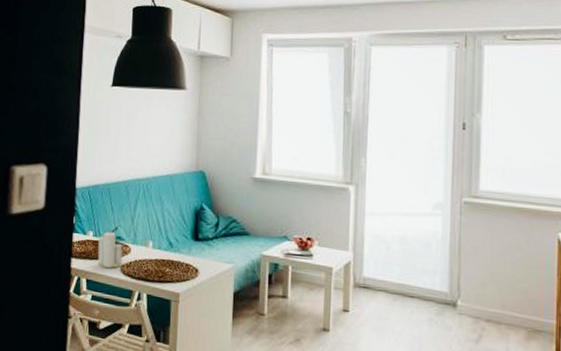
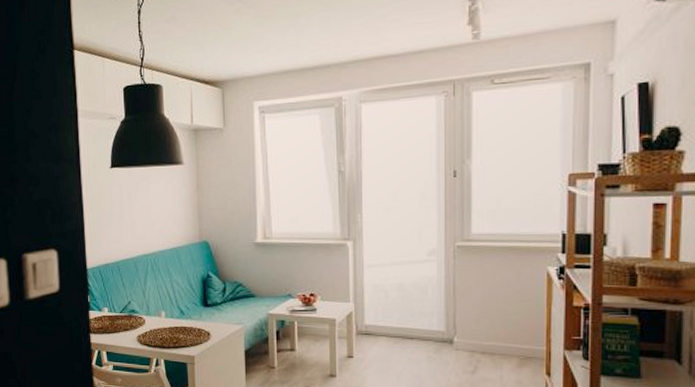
candle: present [97,230,123,269] -> none [114,305,138,340]

